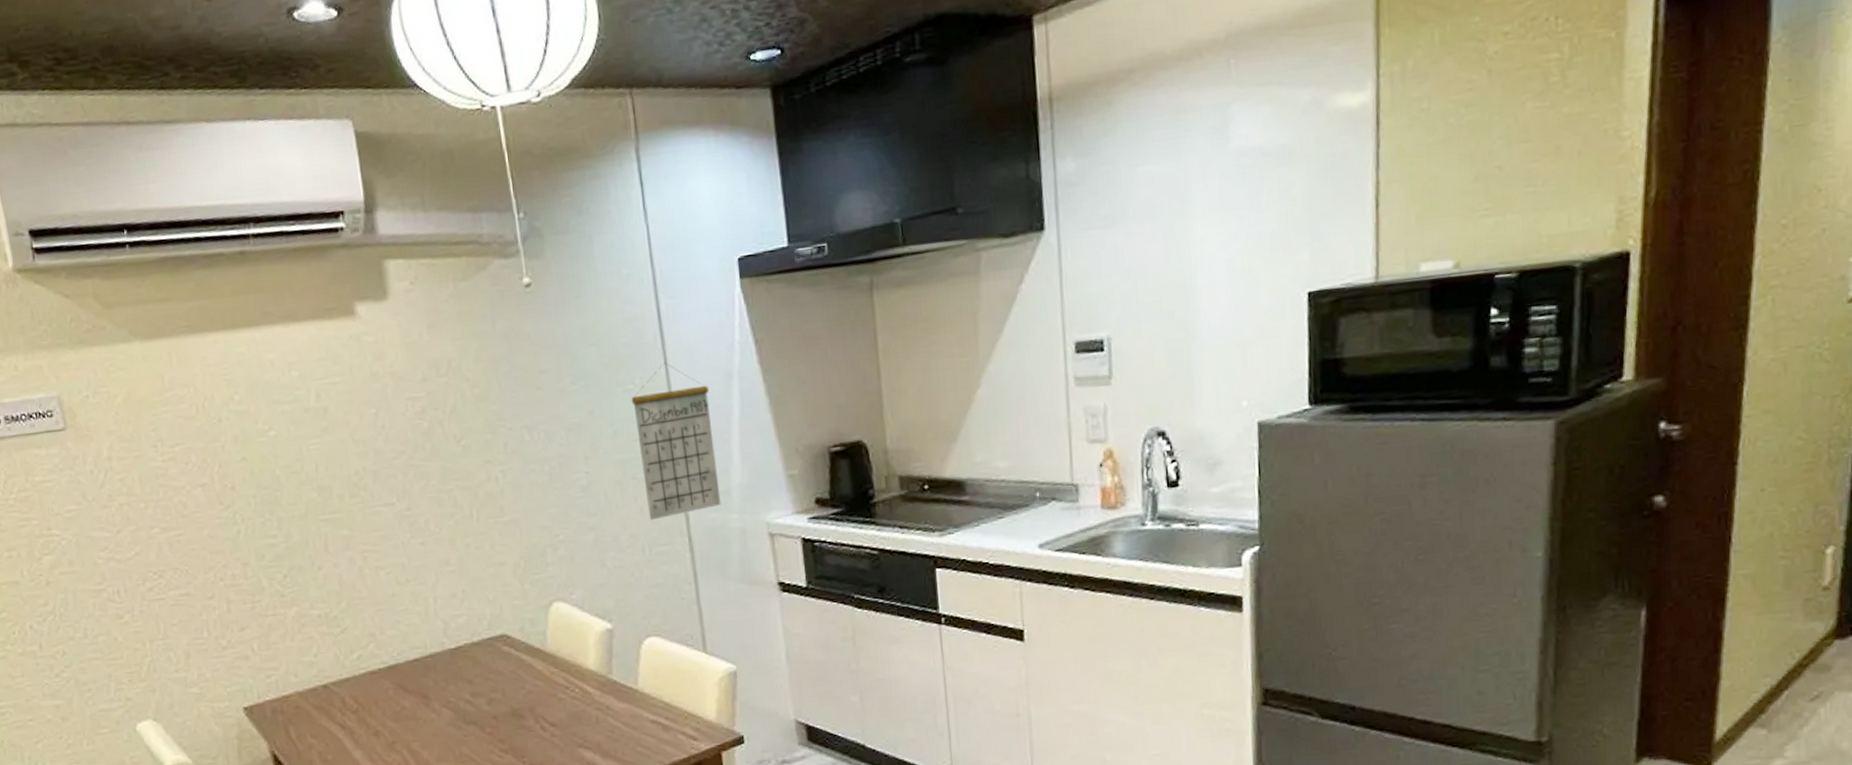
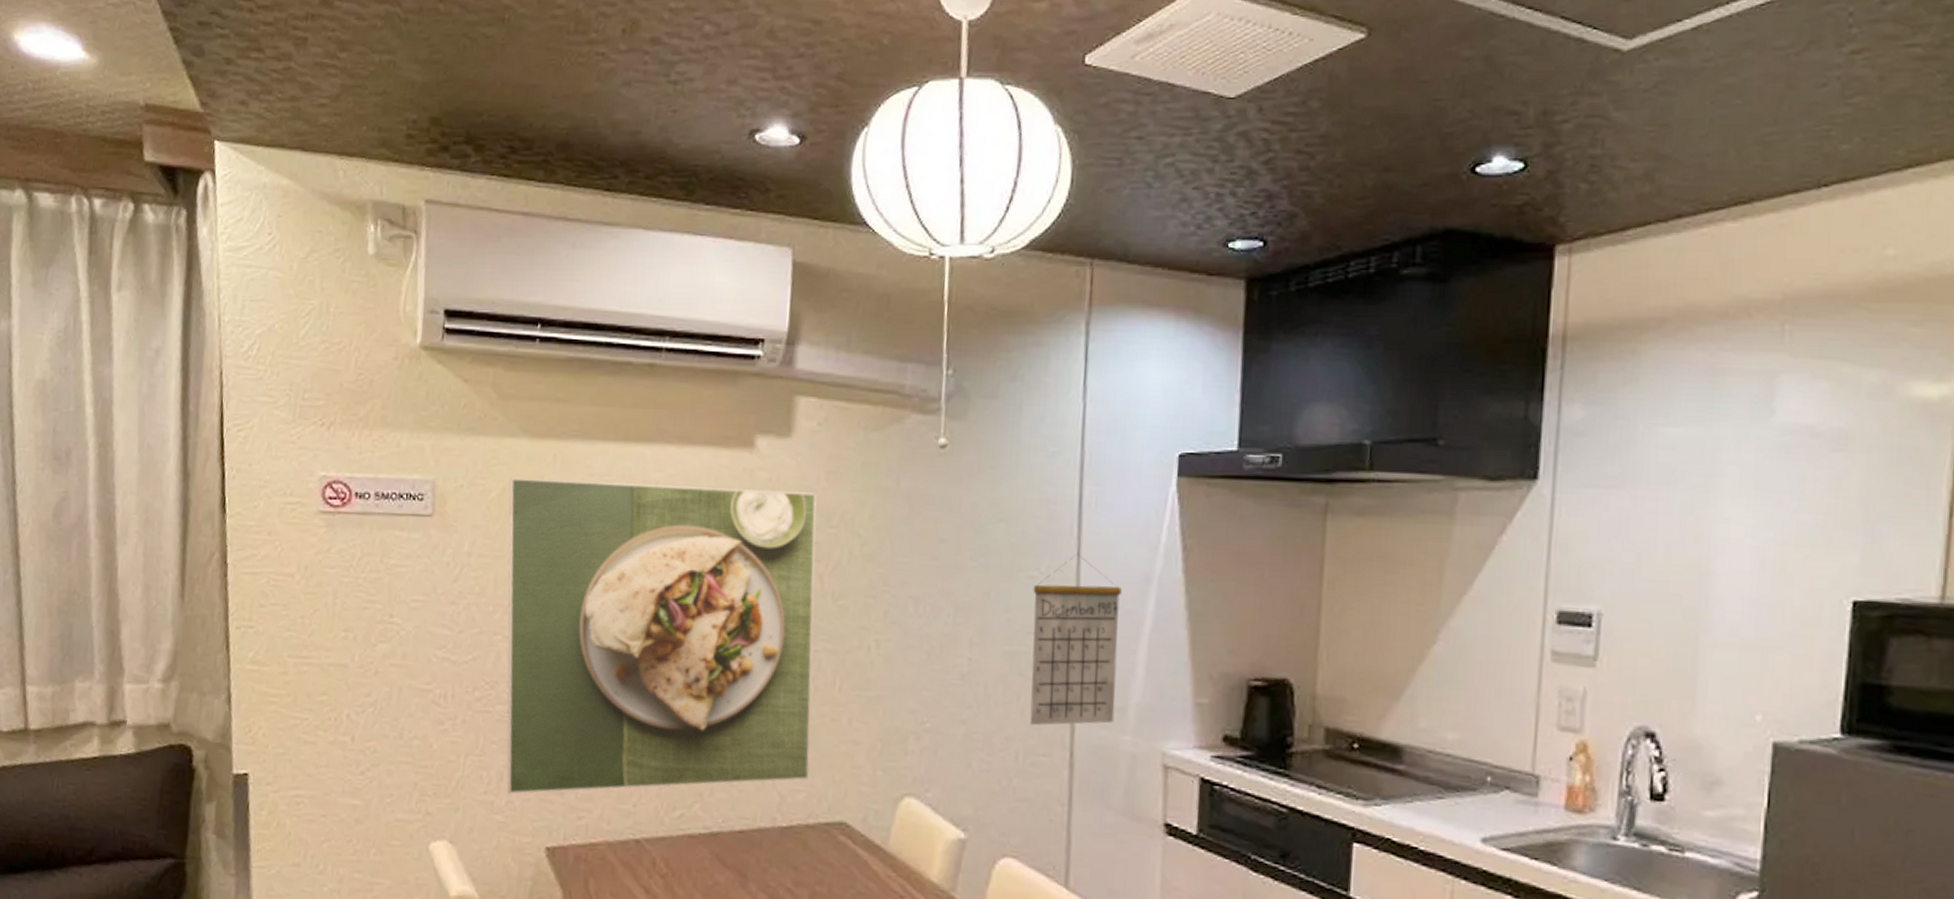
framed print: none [131,347,466,668] -> present [506,477,817,795]

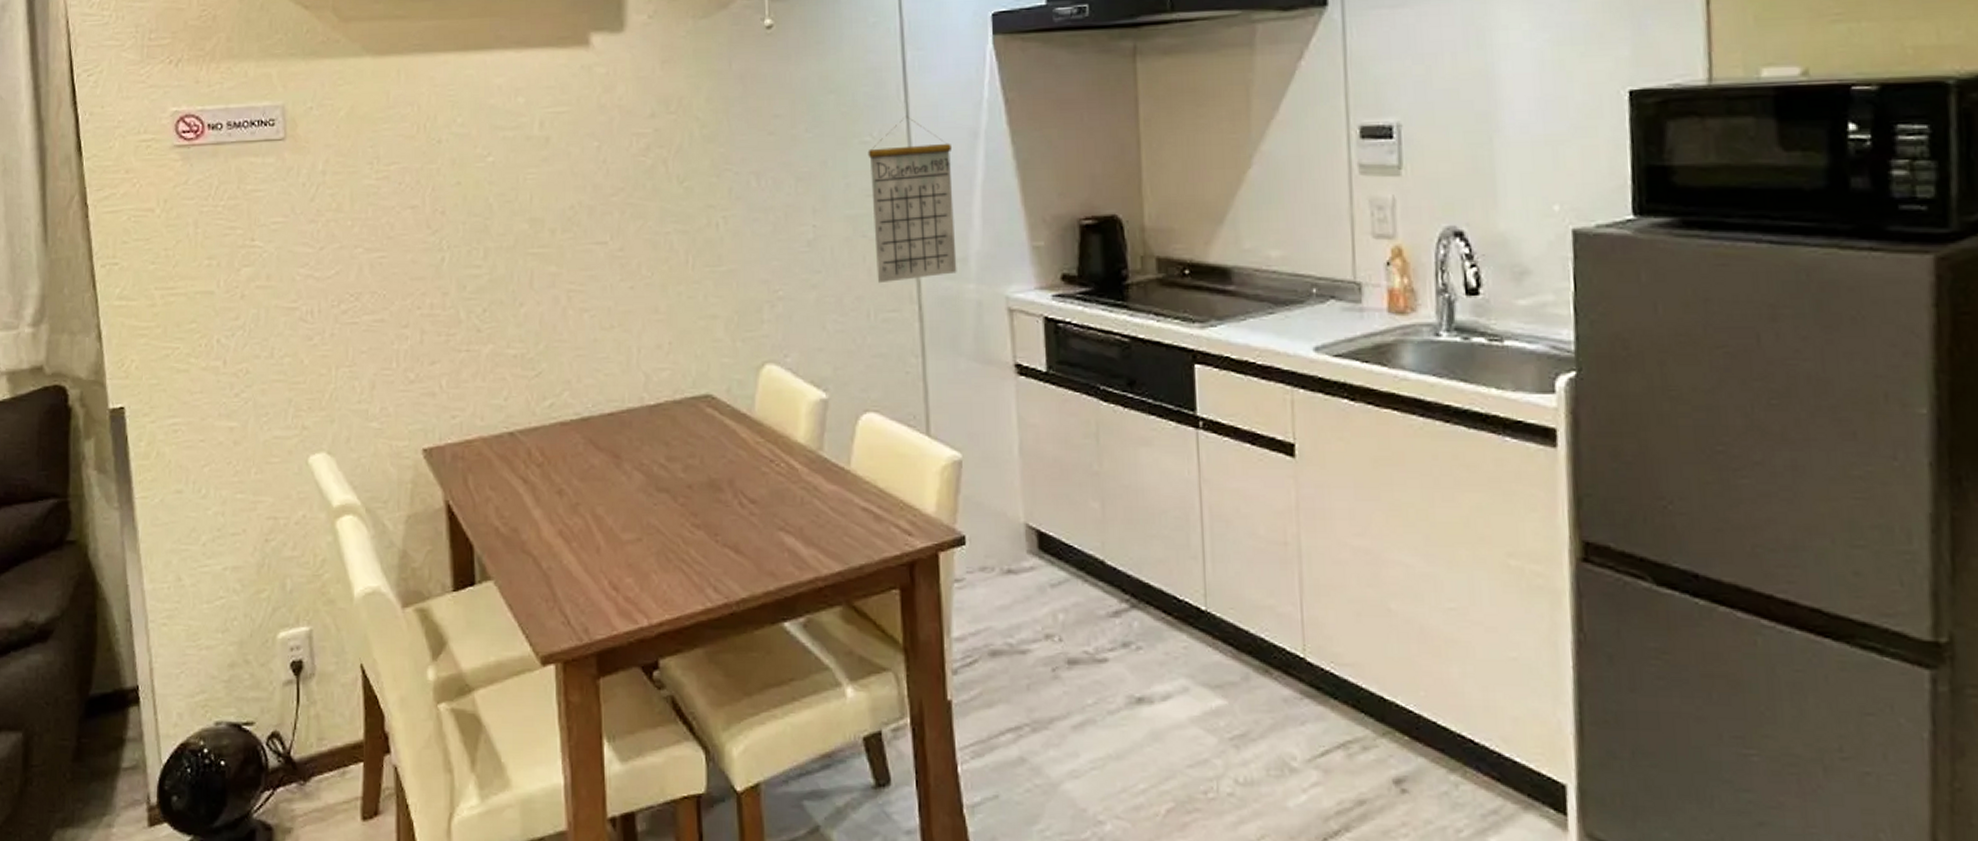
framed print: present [506,477,817,795] -> none [357,82,671,401]

